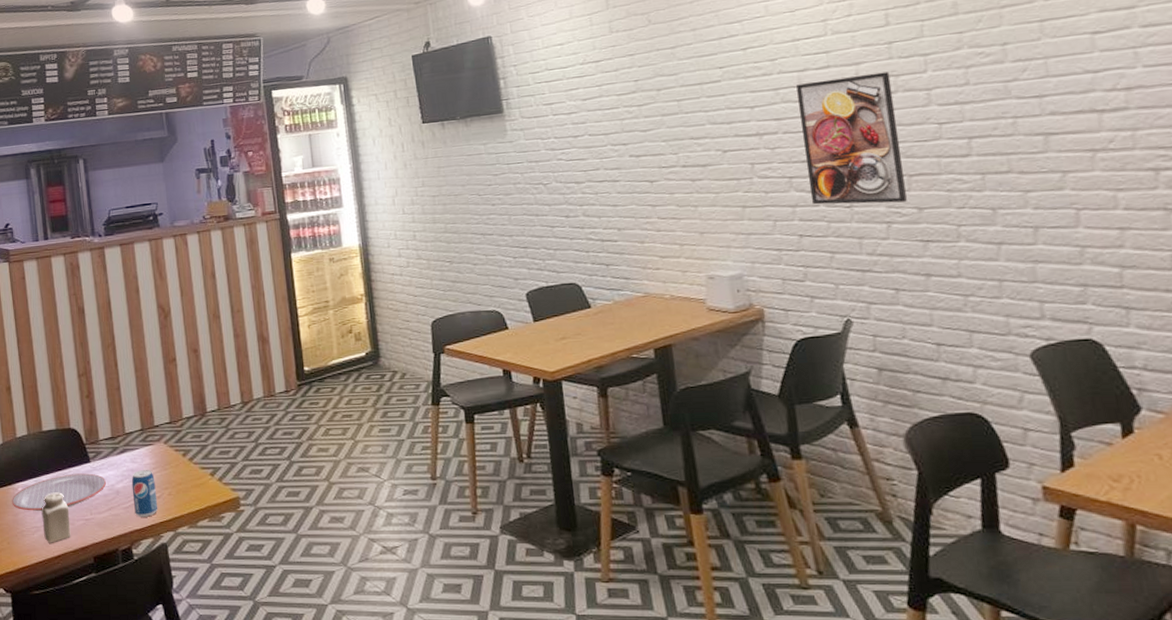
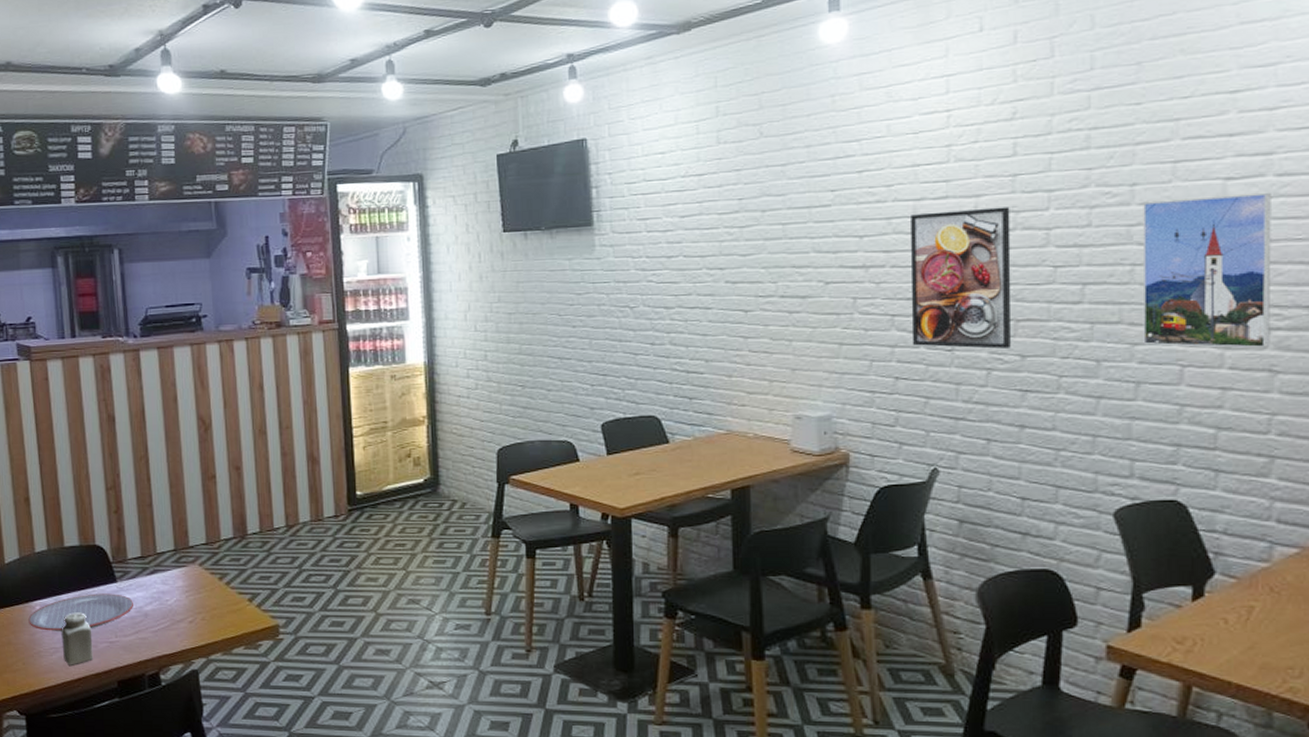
beverage can: present [131,469,158,517] -> none [161,592,190,642]
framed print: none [1016,43,1162,192] -> present [1142,193,1272,349]

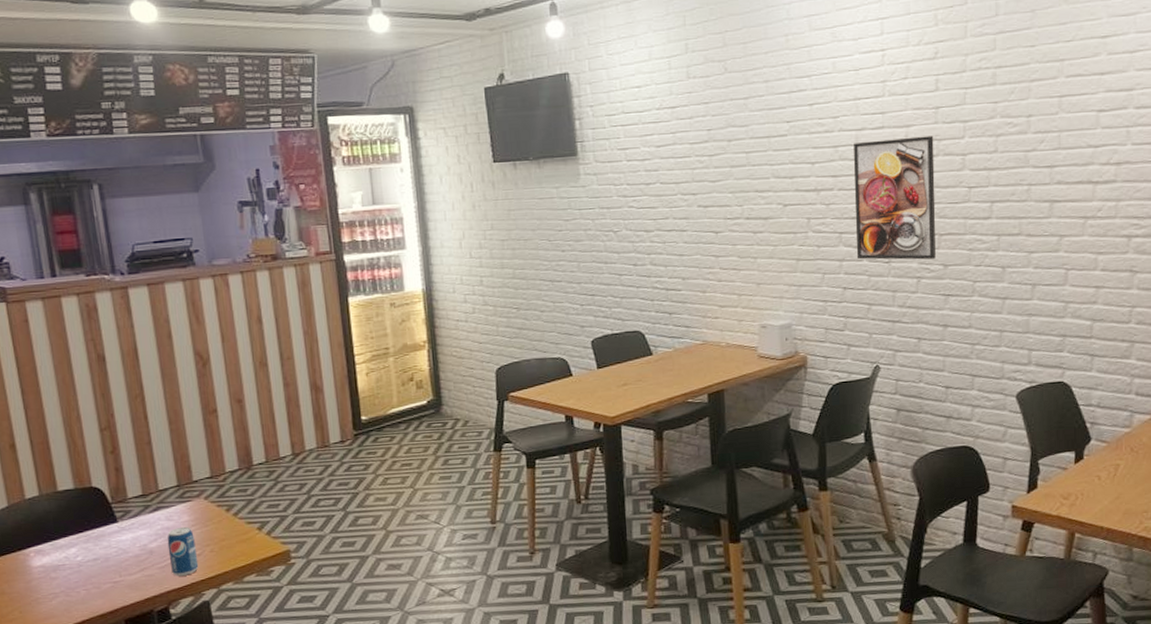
plate: present [28,593,134,632] -> none [22,533,138,578]
salt shaker: present [61,612,93,665] -> none [59,555,97,609]
beverage can: none [161,592,190,642] -> present [167,526,199,576]
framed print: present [1142,193,1272,349] -> none [1036,123,1132,253]

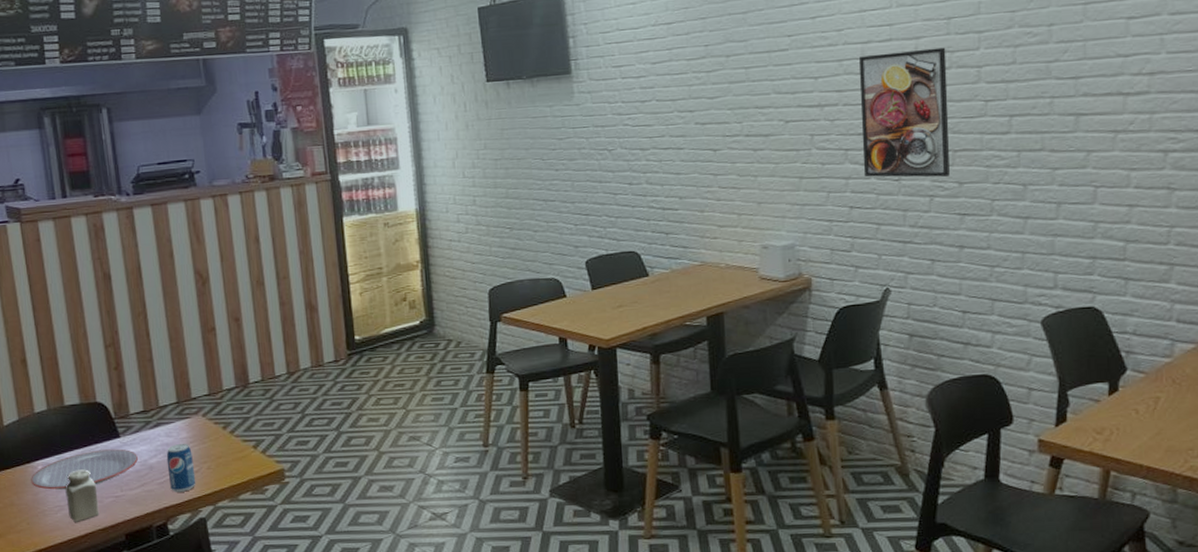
plate: none [22,533,138,578] -> present [31,449,139,490]
salt shaker: none [59,555,97,609] -> present [65,469,99,522]

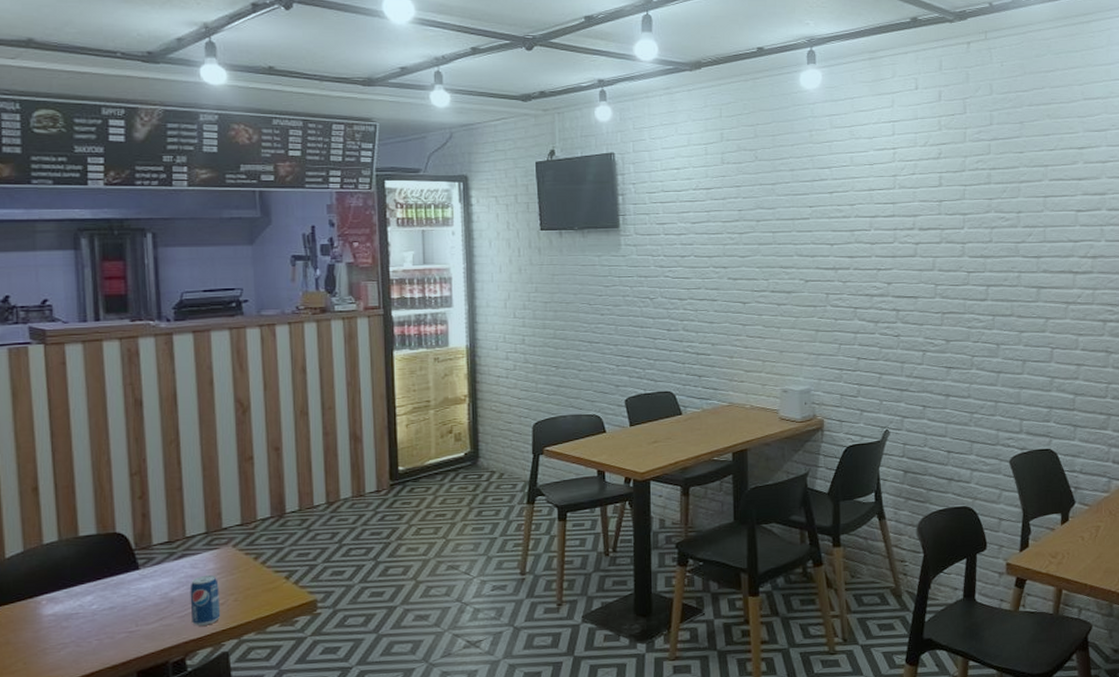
plate: present [31,449,139,490] -> none [32,581,159,627]
salt shaker: present [65,469,99,522] -> none [71,603,109,660]
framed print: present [859,47,950,178] -> none [867,225,940,335]

